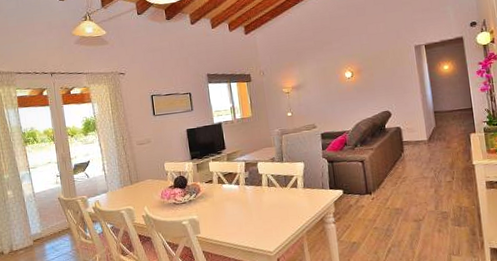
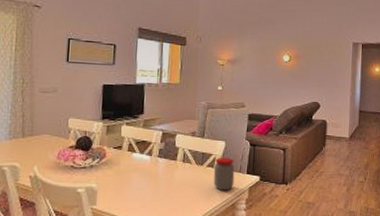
jar: none [297,176,319,208] -> present [213,157,235,191]

